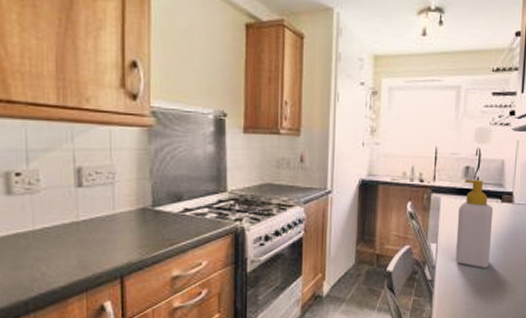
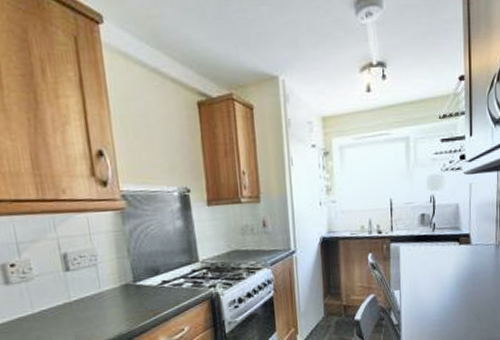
soap bottle: present [455,179,494,268] -> none [417,225,453,309]

